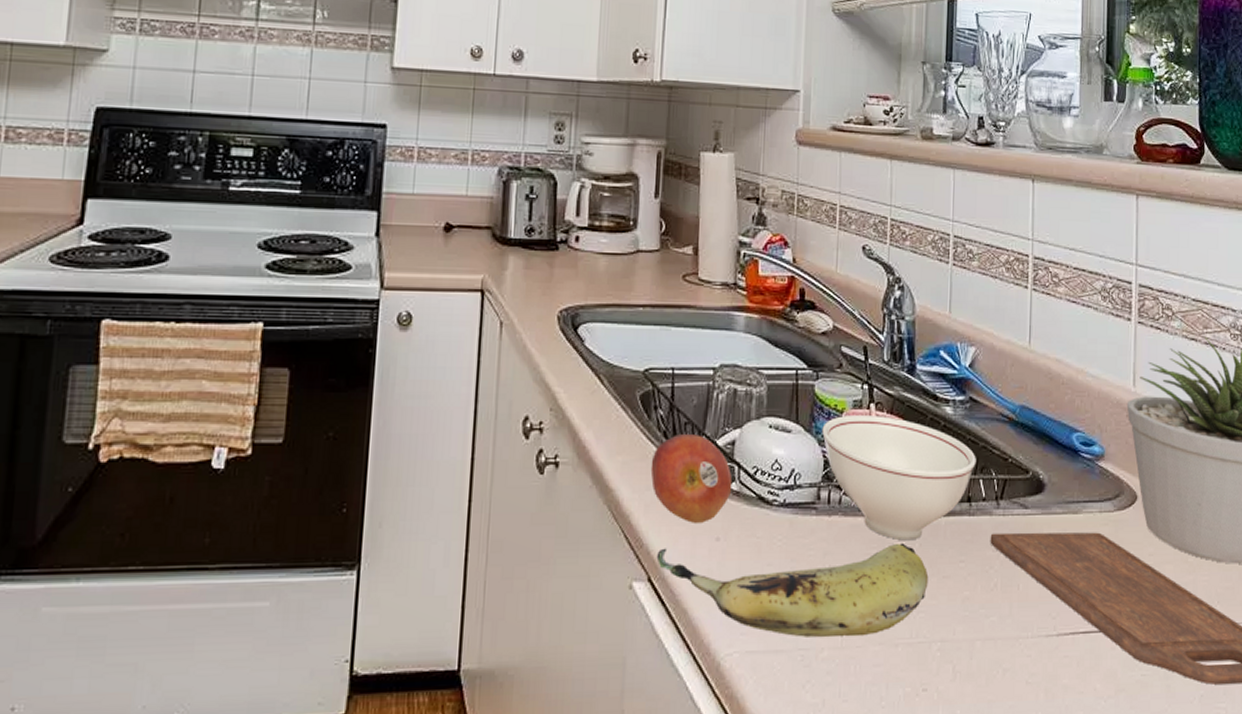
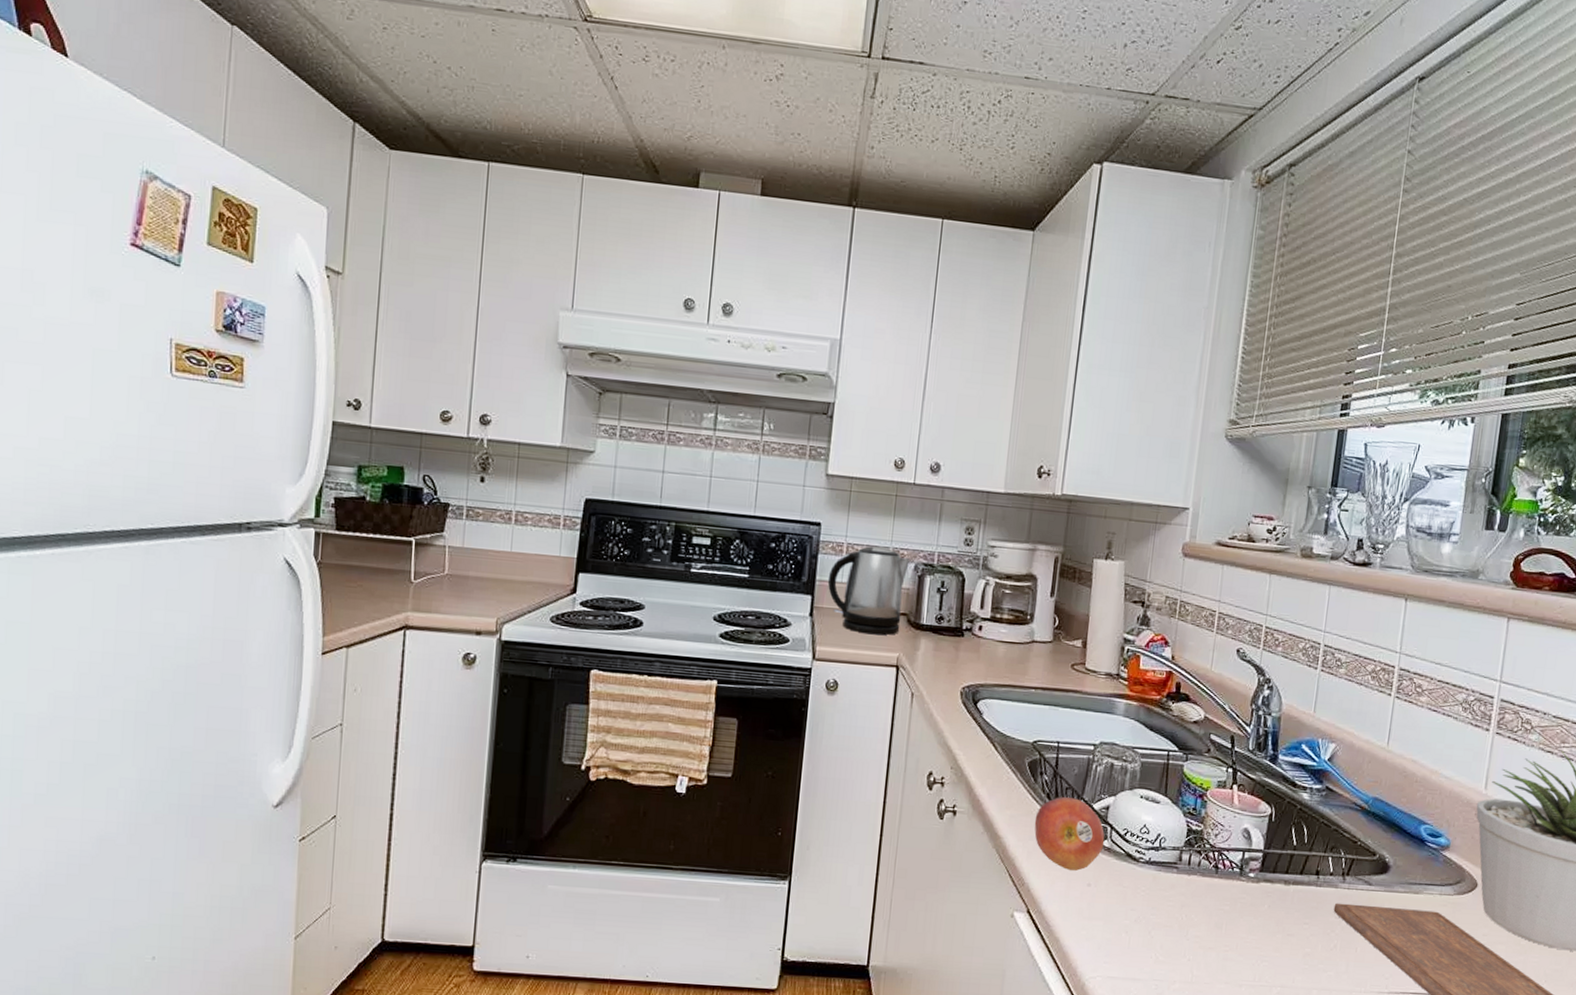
kettle: none [396,149,492,253] -> present [827,546,910,635]
fruit: present [656,542,929,638] -> none [1035,887,1274,975]
bowl: present [822,414,976,541] -> none [1187,792,1328,902]

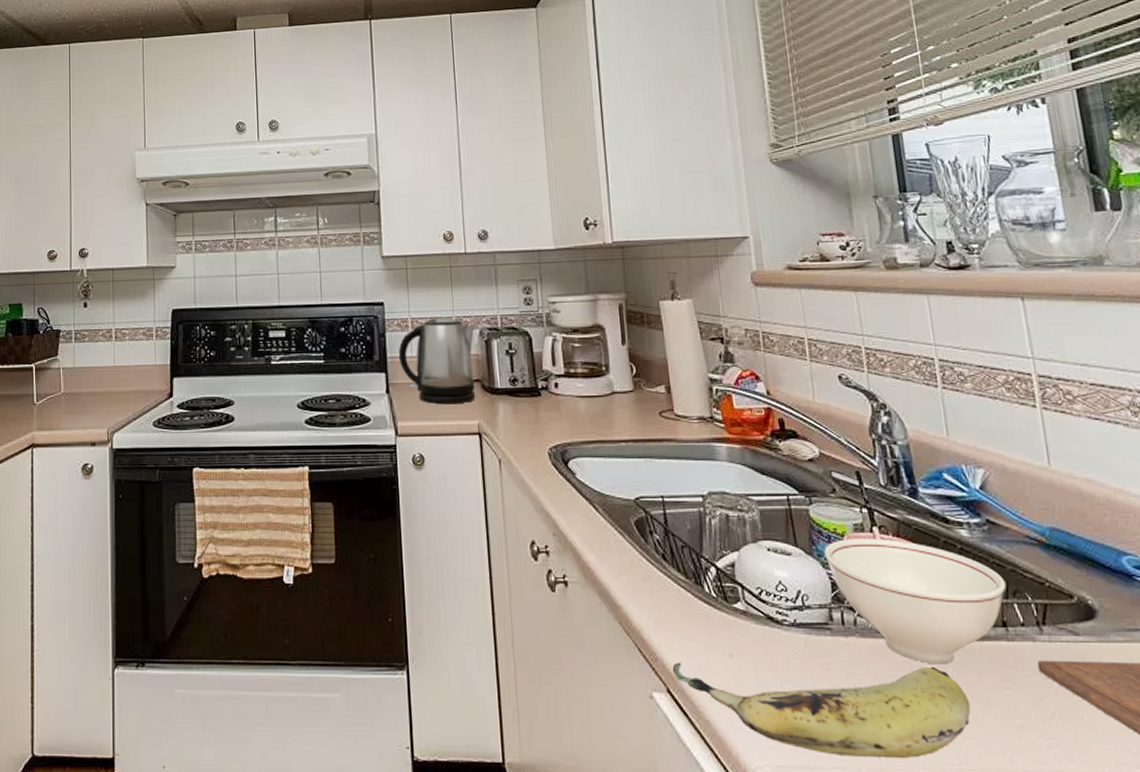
fruit: present [1034,796,1105,871] -> none [654,556,739,640]
fruit: none [1035,887,1274,975] -> present [672,662,971,759]
bowl: none [1187,792,1328,902] -> present [823,537,1007,665]

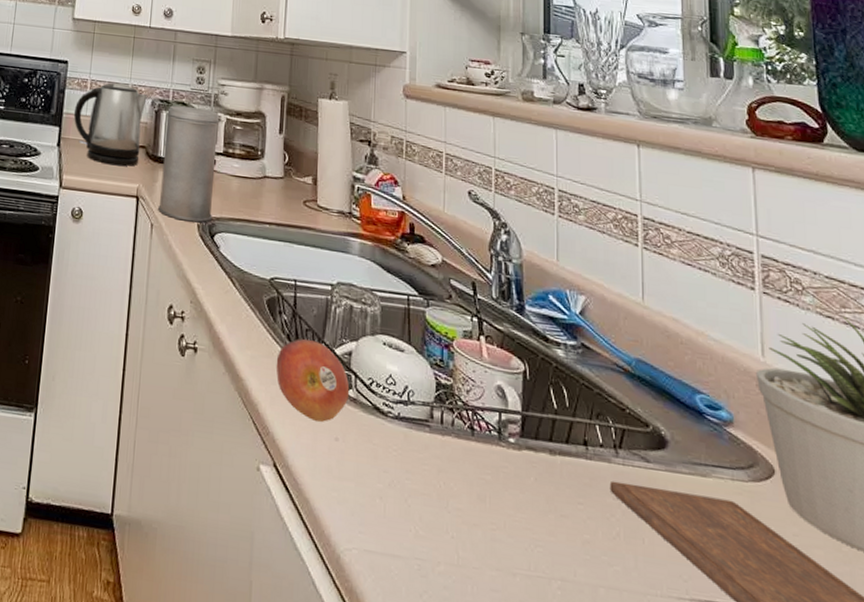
canister: none [498,330,563,452] -> present [158,105,220,223]
fruit: none [654,556,739,640] -> present [276,338,350,422]
fruit: present [672,662,971,759] -> none [281,439,546,559]
bowl: present [823,537,1007,665] -> none [434,343,591,474]

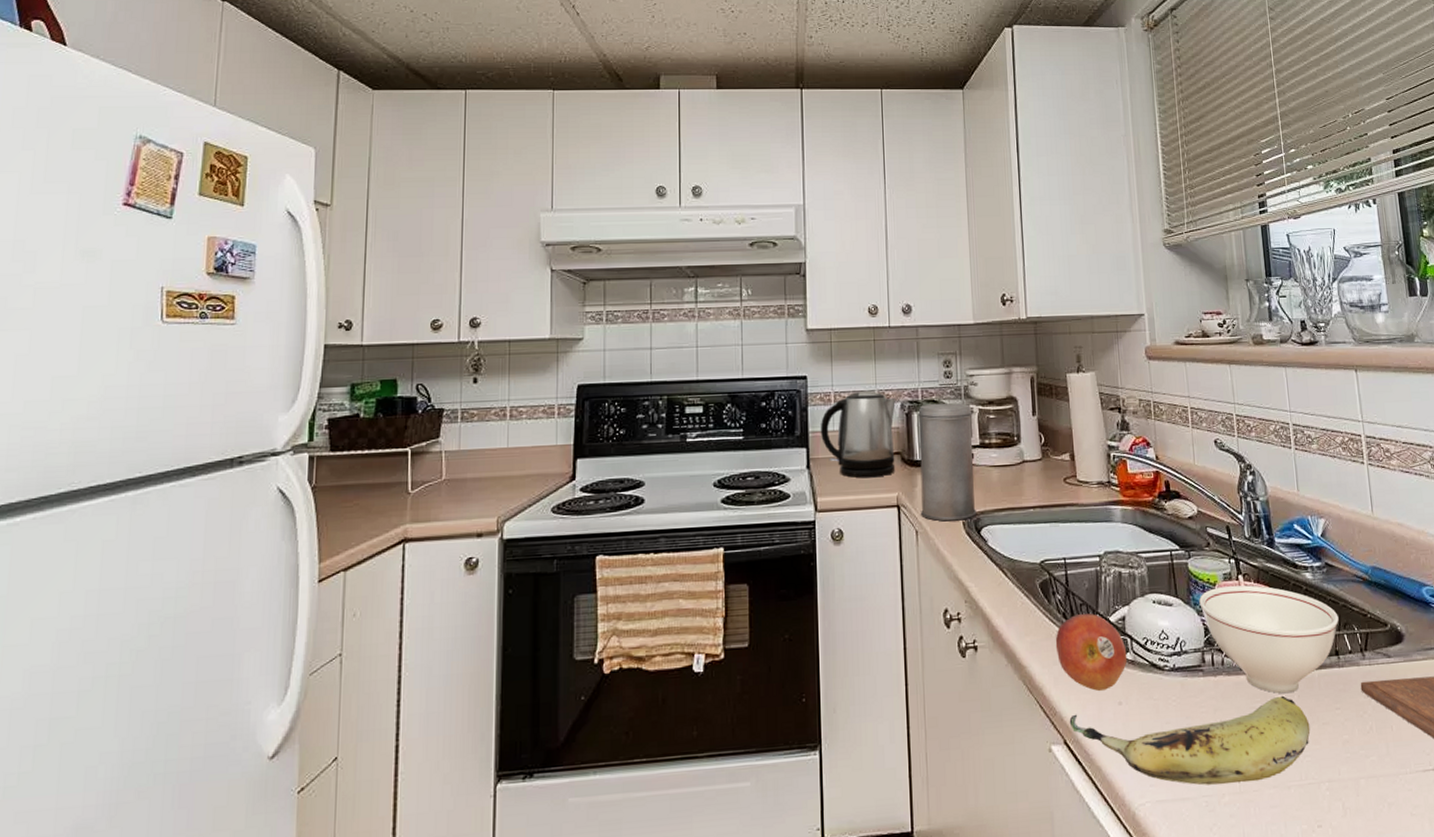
fruit: none [281,439,546,559] -> present [1069,695,1311,785]
bowl: none [434,343,591,474] -> present [1199,585,1339,694]

